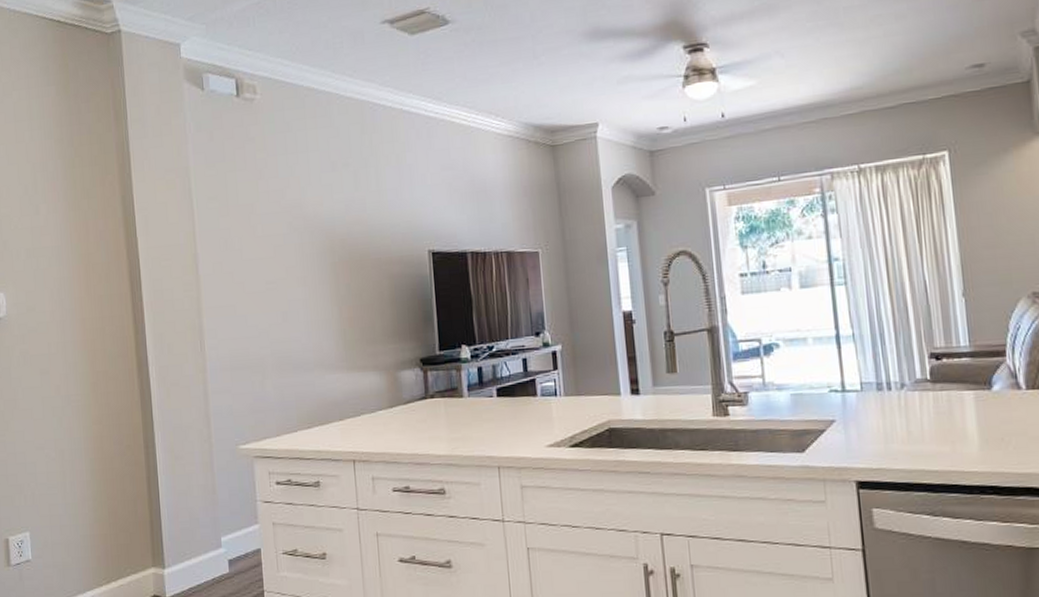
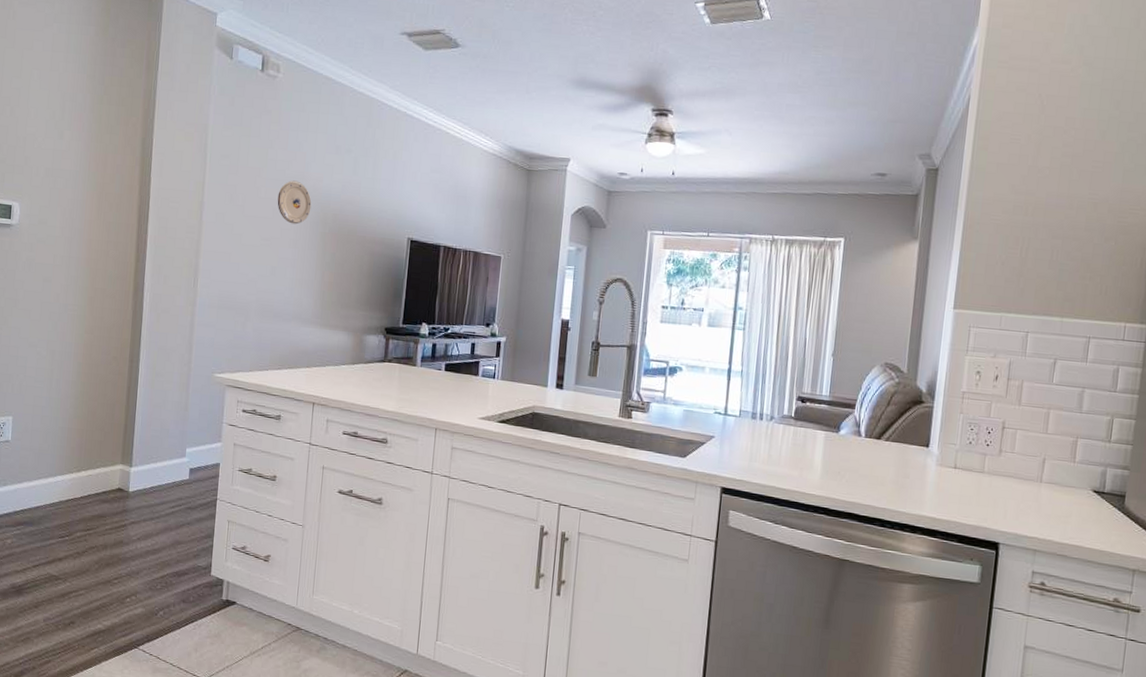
plate: none [276,210,315,260] -> present [277,180,312,225]

